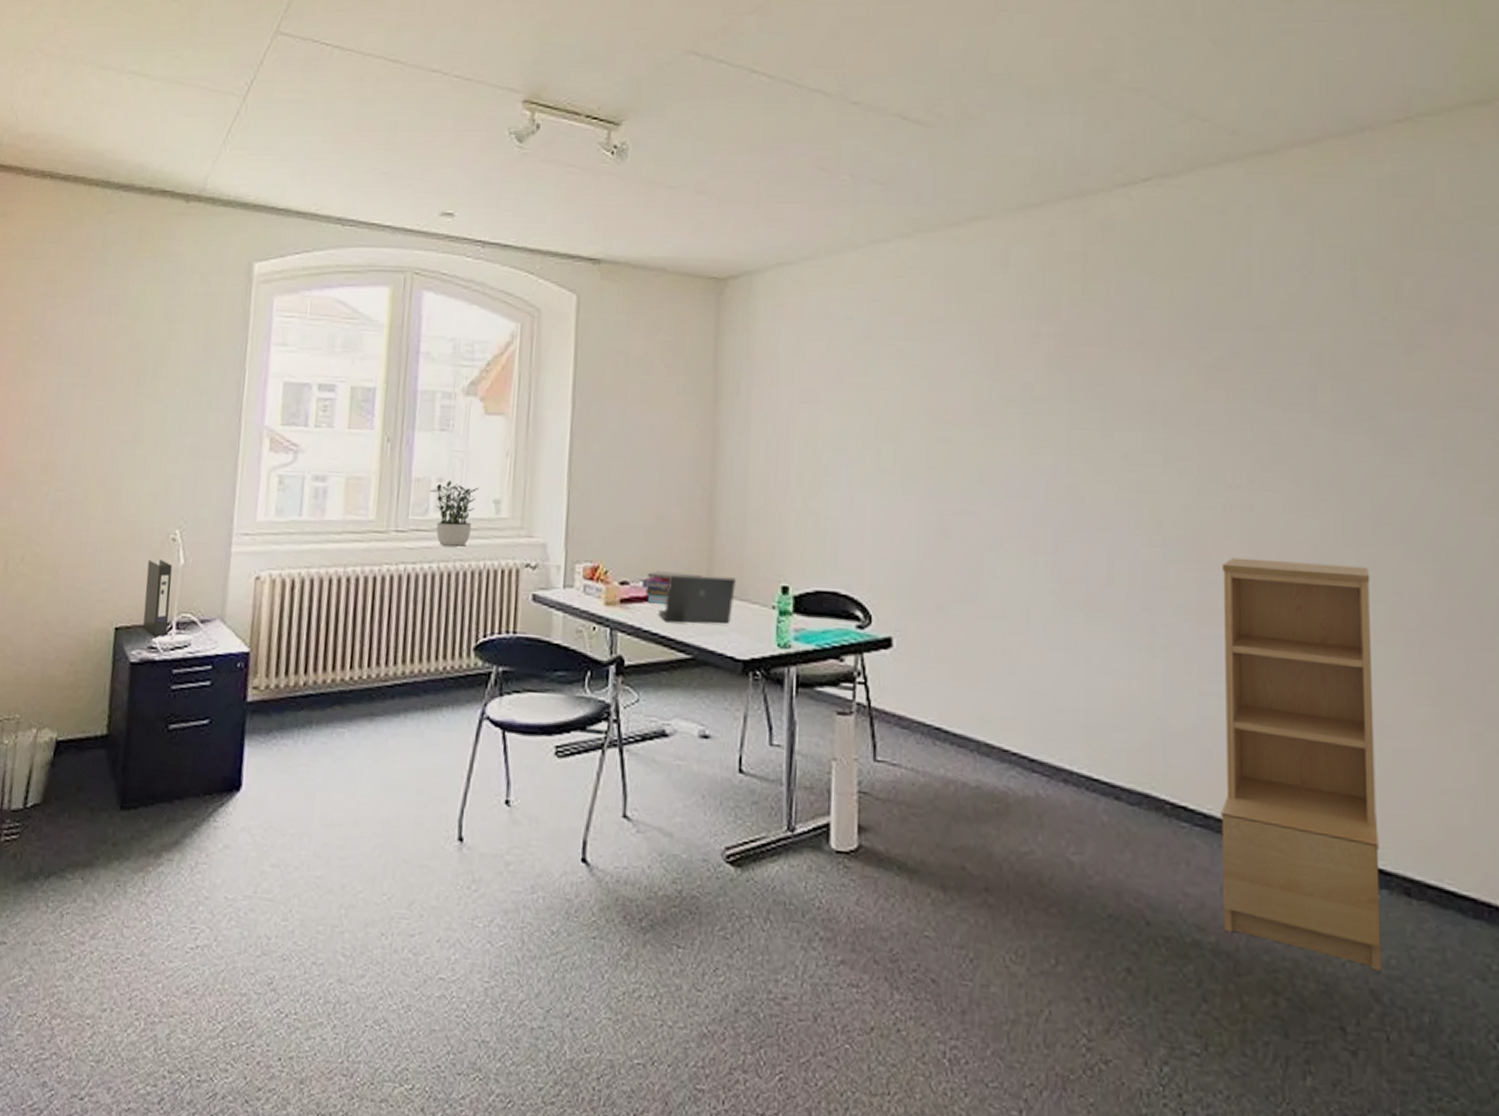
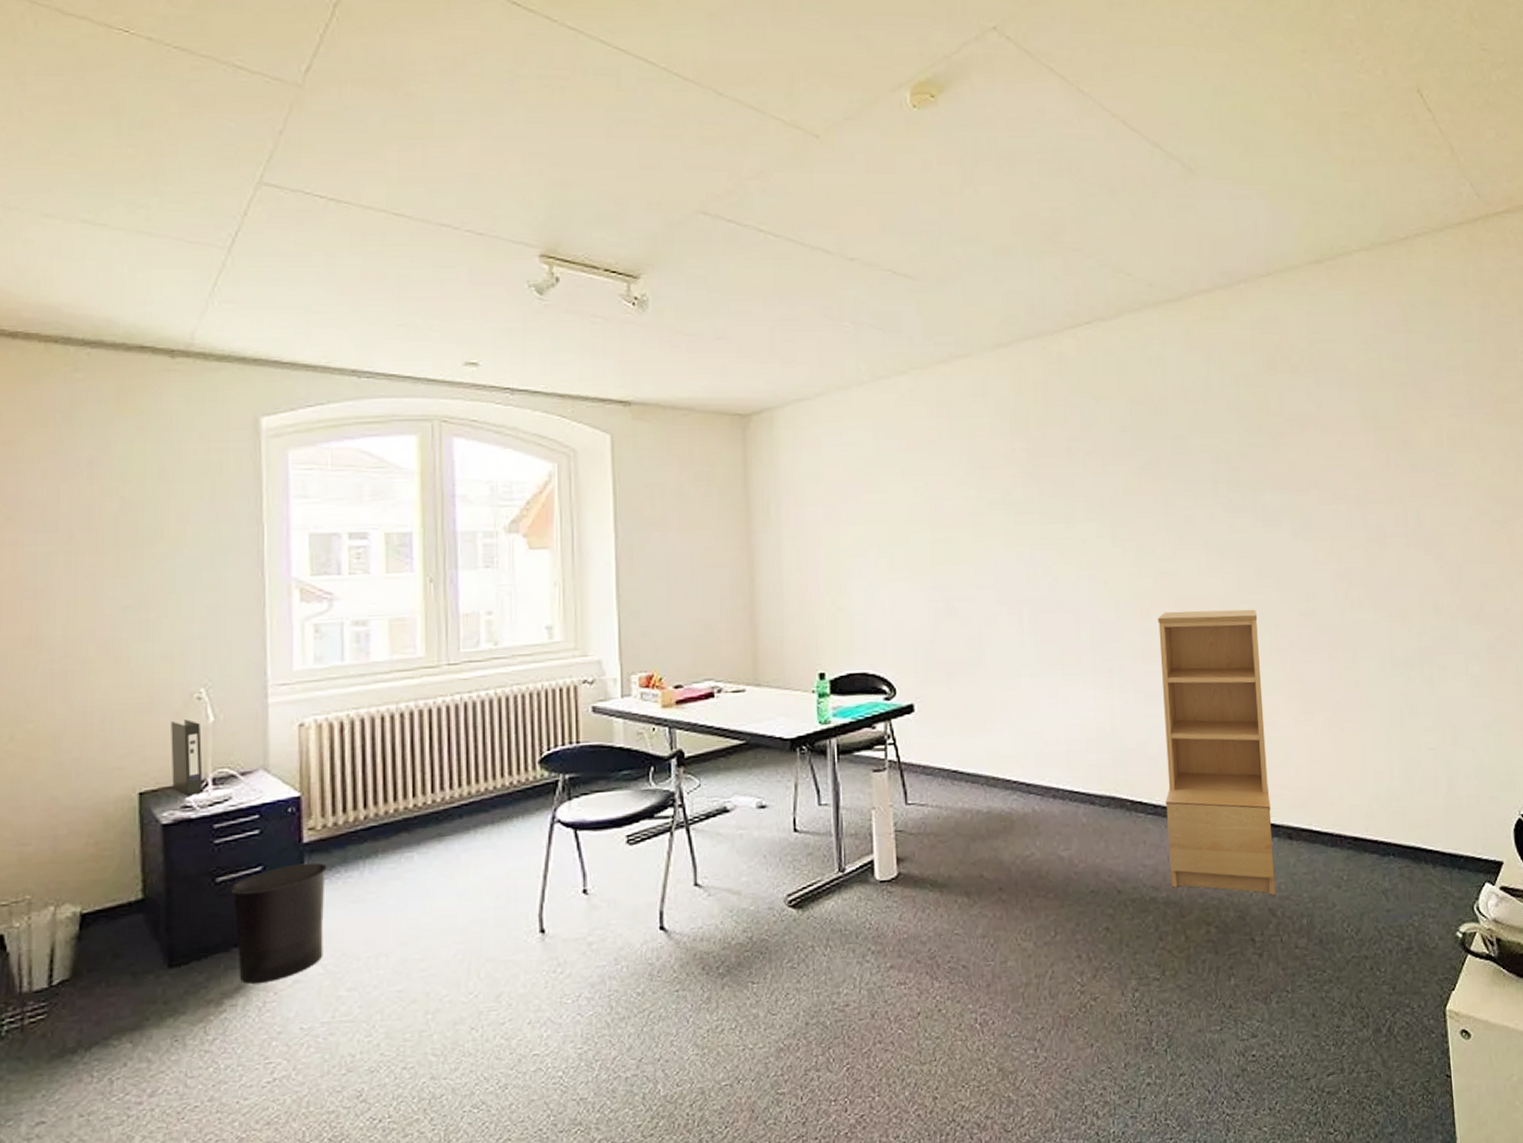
waste bin: none [177,722,266,842] -> present [230,862,327,984]
potted plant: present [430,480,480,546] -> none [480,613,530,673]
books: present [641,571,703,604] -> none [694,671,749,701]
laptop: present [658,575,736,624] -> none [712,671,779,716]

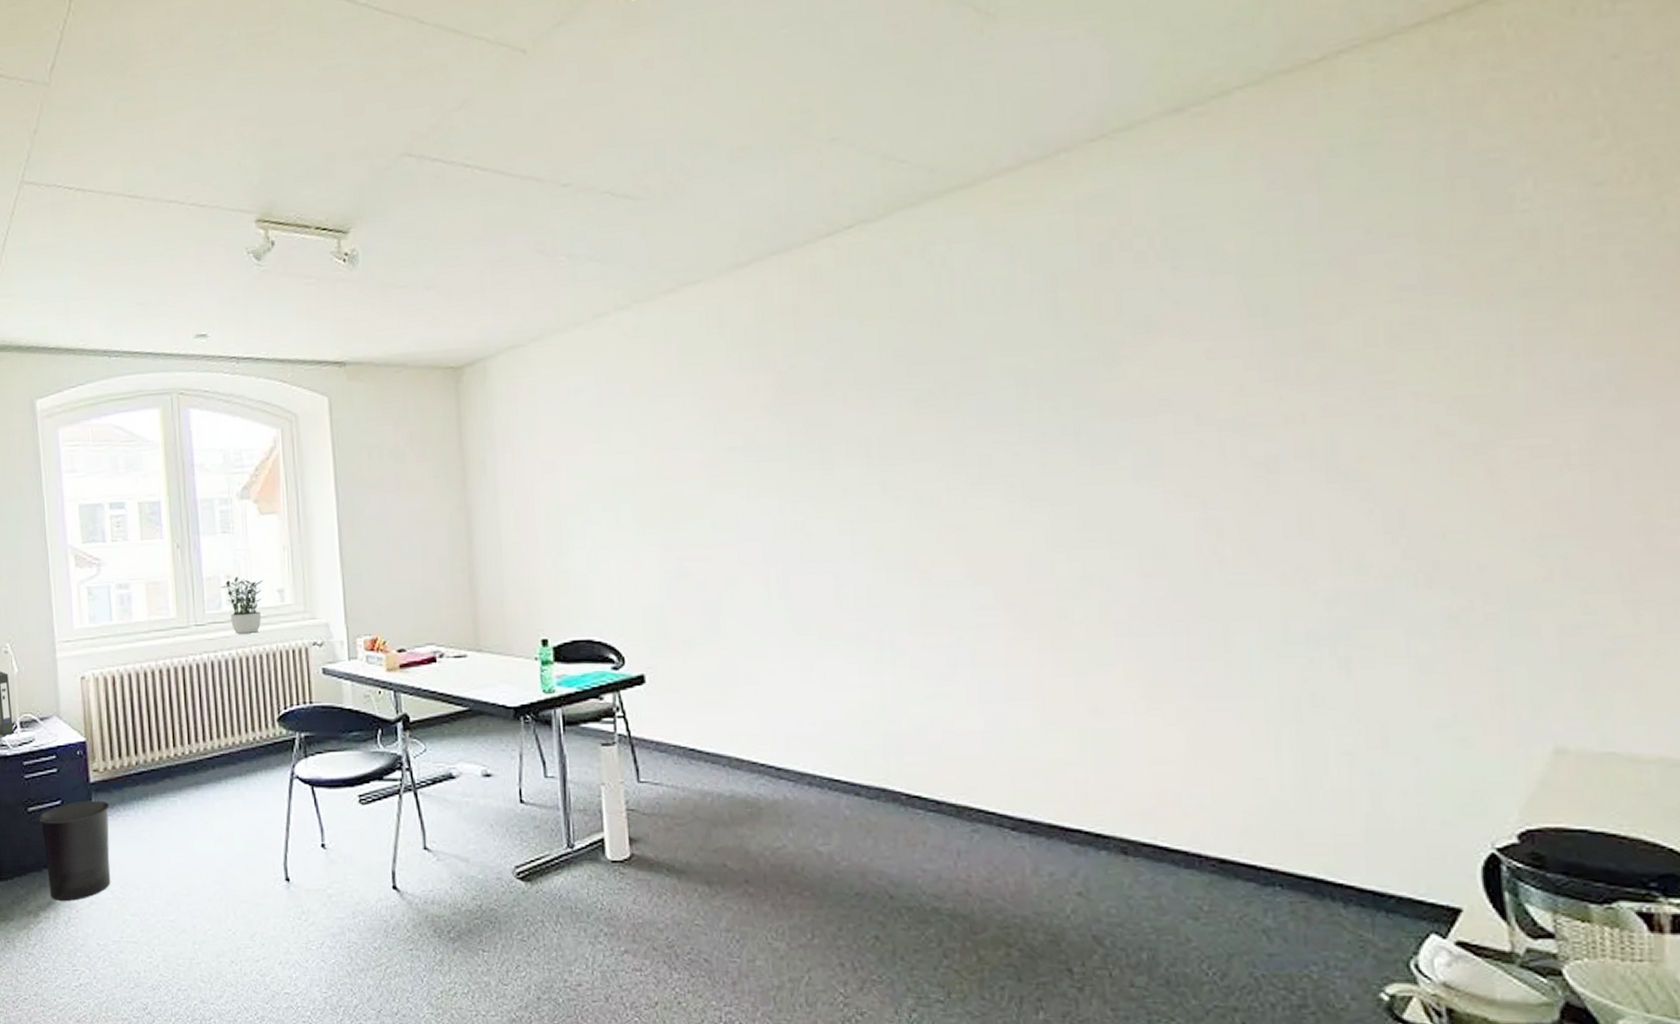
potted plant: none [480,613,530,673] -> present [220,576,264,634]
bookshelf: present [1157,609,1276,895] -> none [941,569,1103,920]

